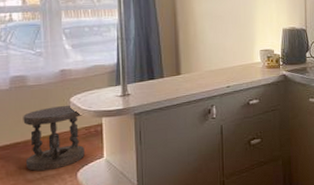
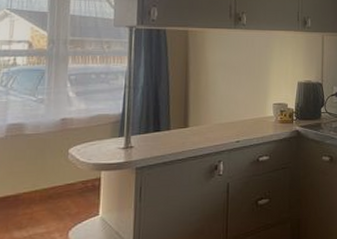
stool: present [23,105,85,171] -> none [13,156,82,228]

